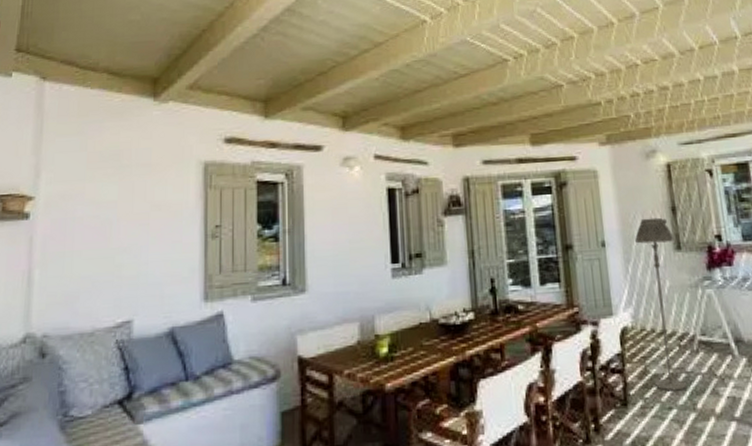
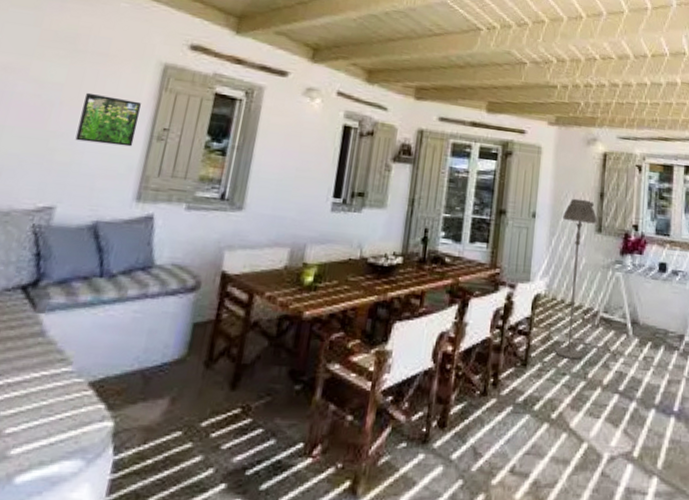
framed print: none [138,204,191,253] -> present [75,92,141,147]

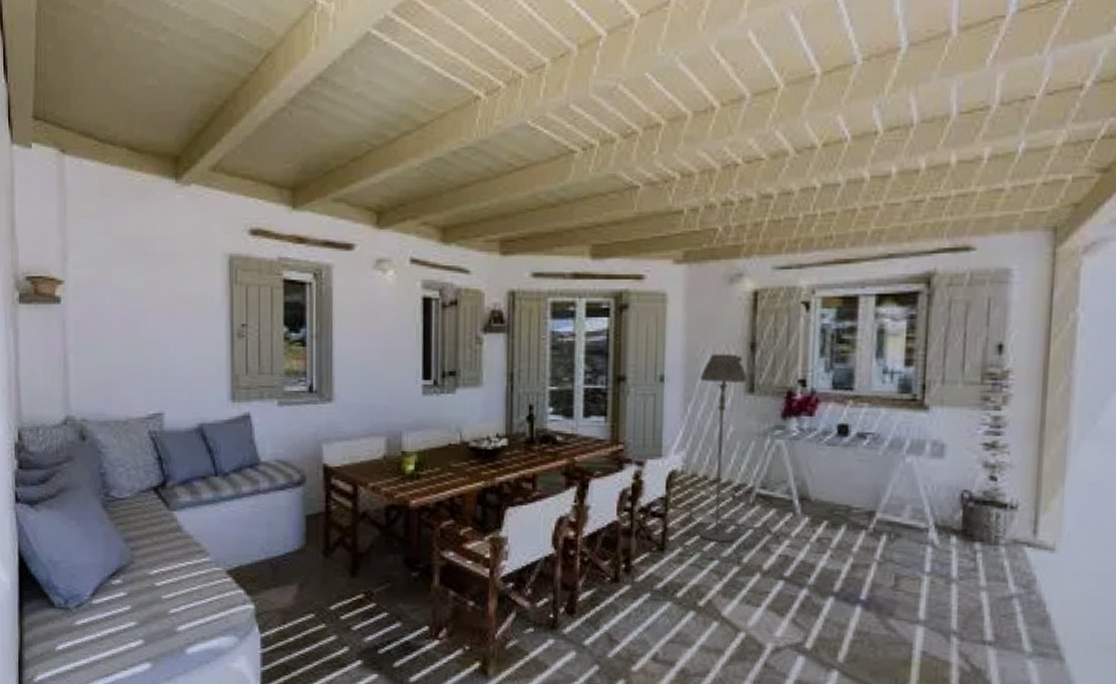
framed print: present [75,92,141,147] -> none [165,296,217,347]

